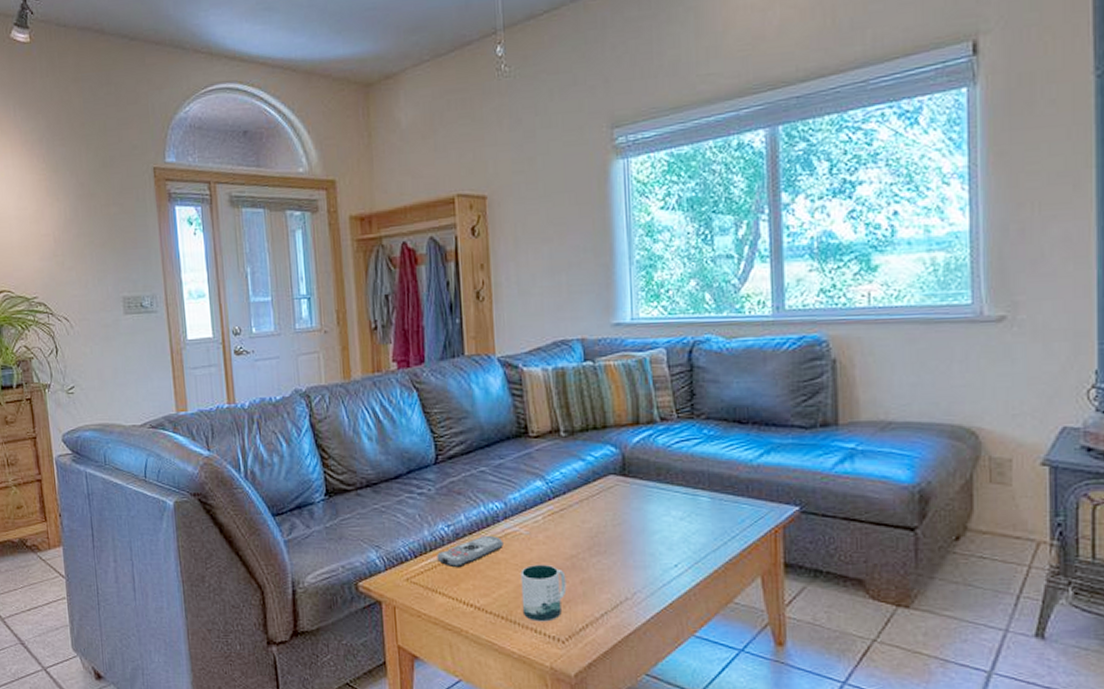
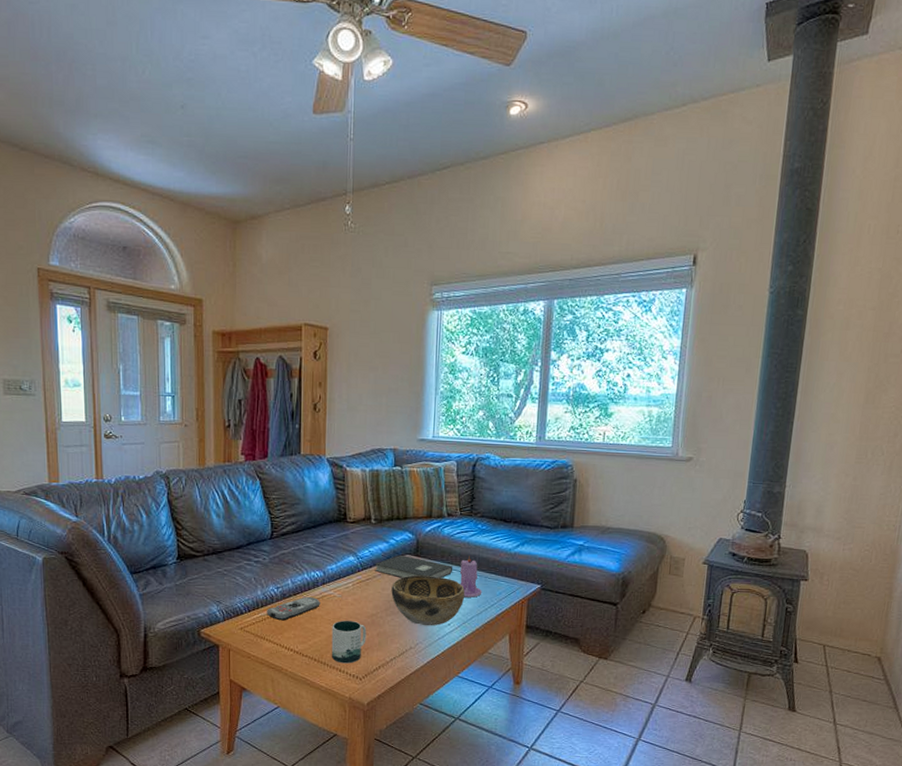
book: none [568,475,675,506] -> present [374,554,453,579]
decorative bowl: none [594,501,695,569] -> present [391,575,465,626]
candle: none [683,472,718,528] -> present [459,556,483,598]

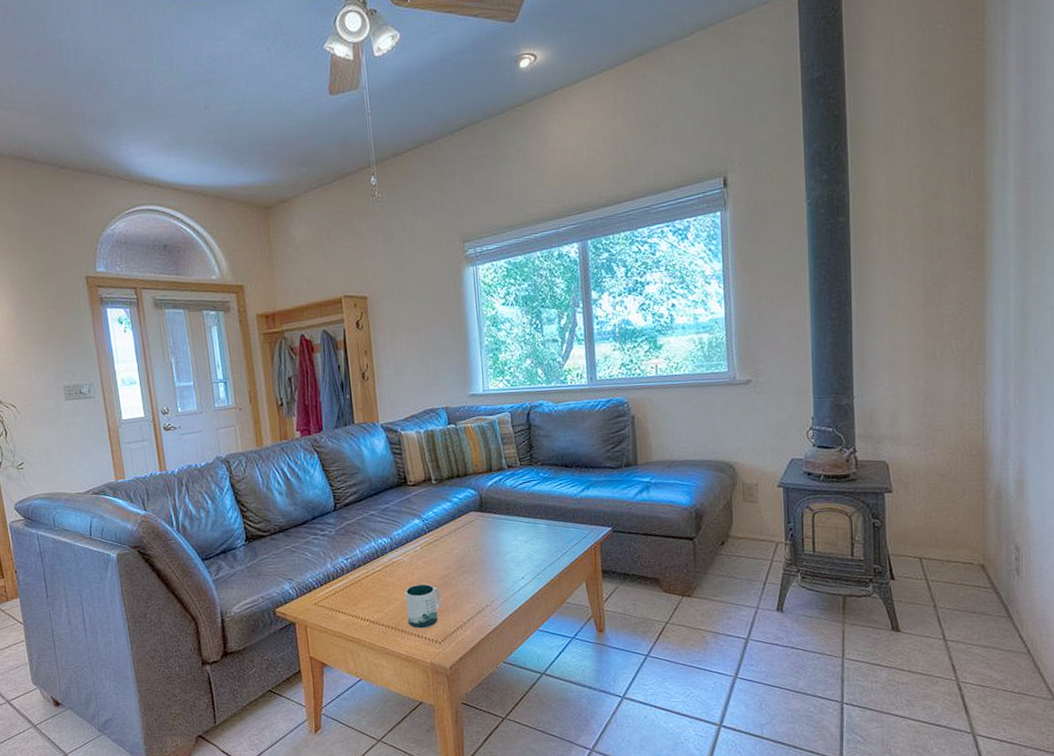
remote control: present [267,597,320,621] -> none [338,565,391,592]
book: present [374,554,453,579] -> none [440,512,520,536]
decorative bowl: present [391,575,465,626] -> none [460,530,536,582]
candle: present [459,556,483,598] -> none [527,506,553,548]

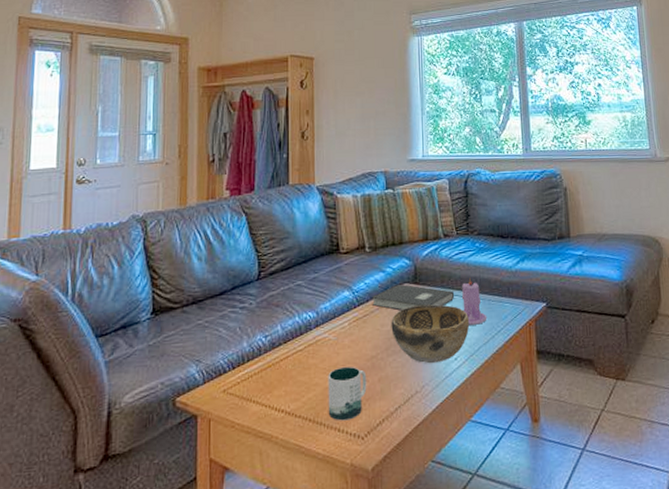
book: none [440,512,520,536] -> present [371,284,455,311]
decorative bowl: none [460,530,536,582] -> present [391,304,470,364]
candle: none [527,506,553,548] -> present [461,278,487,325]

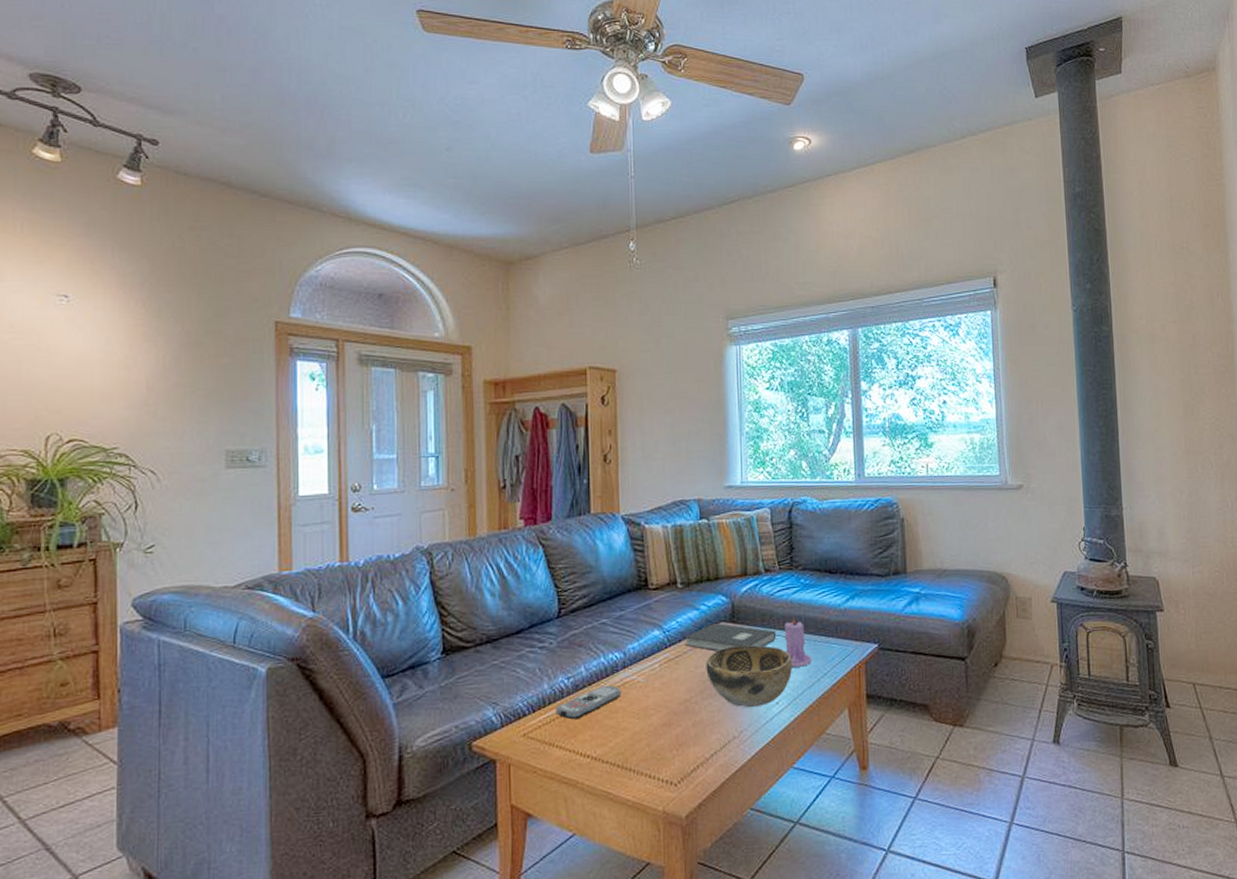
remote control: none [254,343,314,376] -> present [556,686,622,720]
mug: present [328,366,367,421] -> none [637,710,680,767]

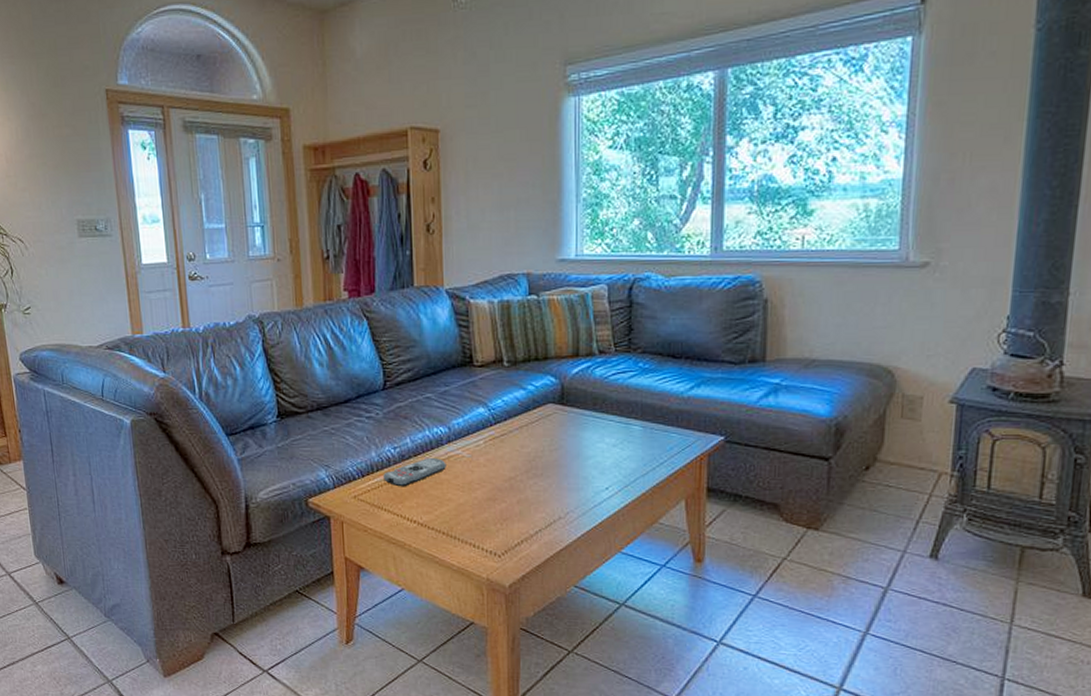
book: present [684,622,777,652] -> none [509,403,609,433]
decorative bowl: present [706,645,793,708] -> none [532,428,626,491]
candle: present [784,617,813,667] -> none [617,402,648,454]

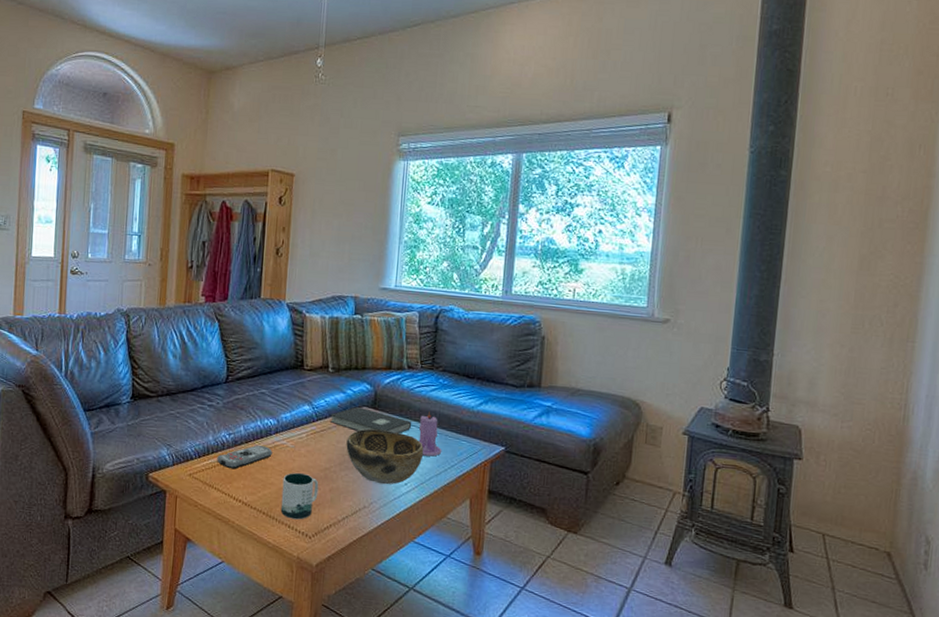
mug: none [462,485,504,538] -> present [280,472,319,520]
book: none [509,403,609,433] -> present [329,406,412,434]
decorative bowl: none [532,428,626,491] -> present [346,429,424,485]
candle: none [617,402,648,454] -> present [418,411,442,457]

